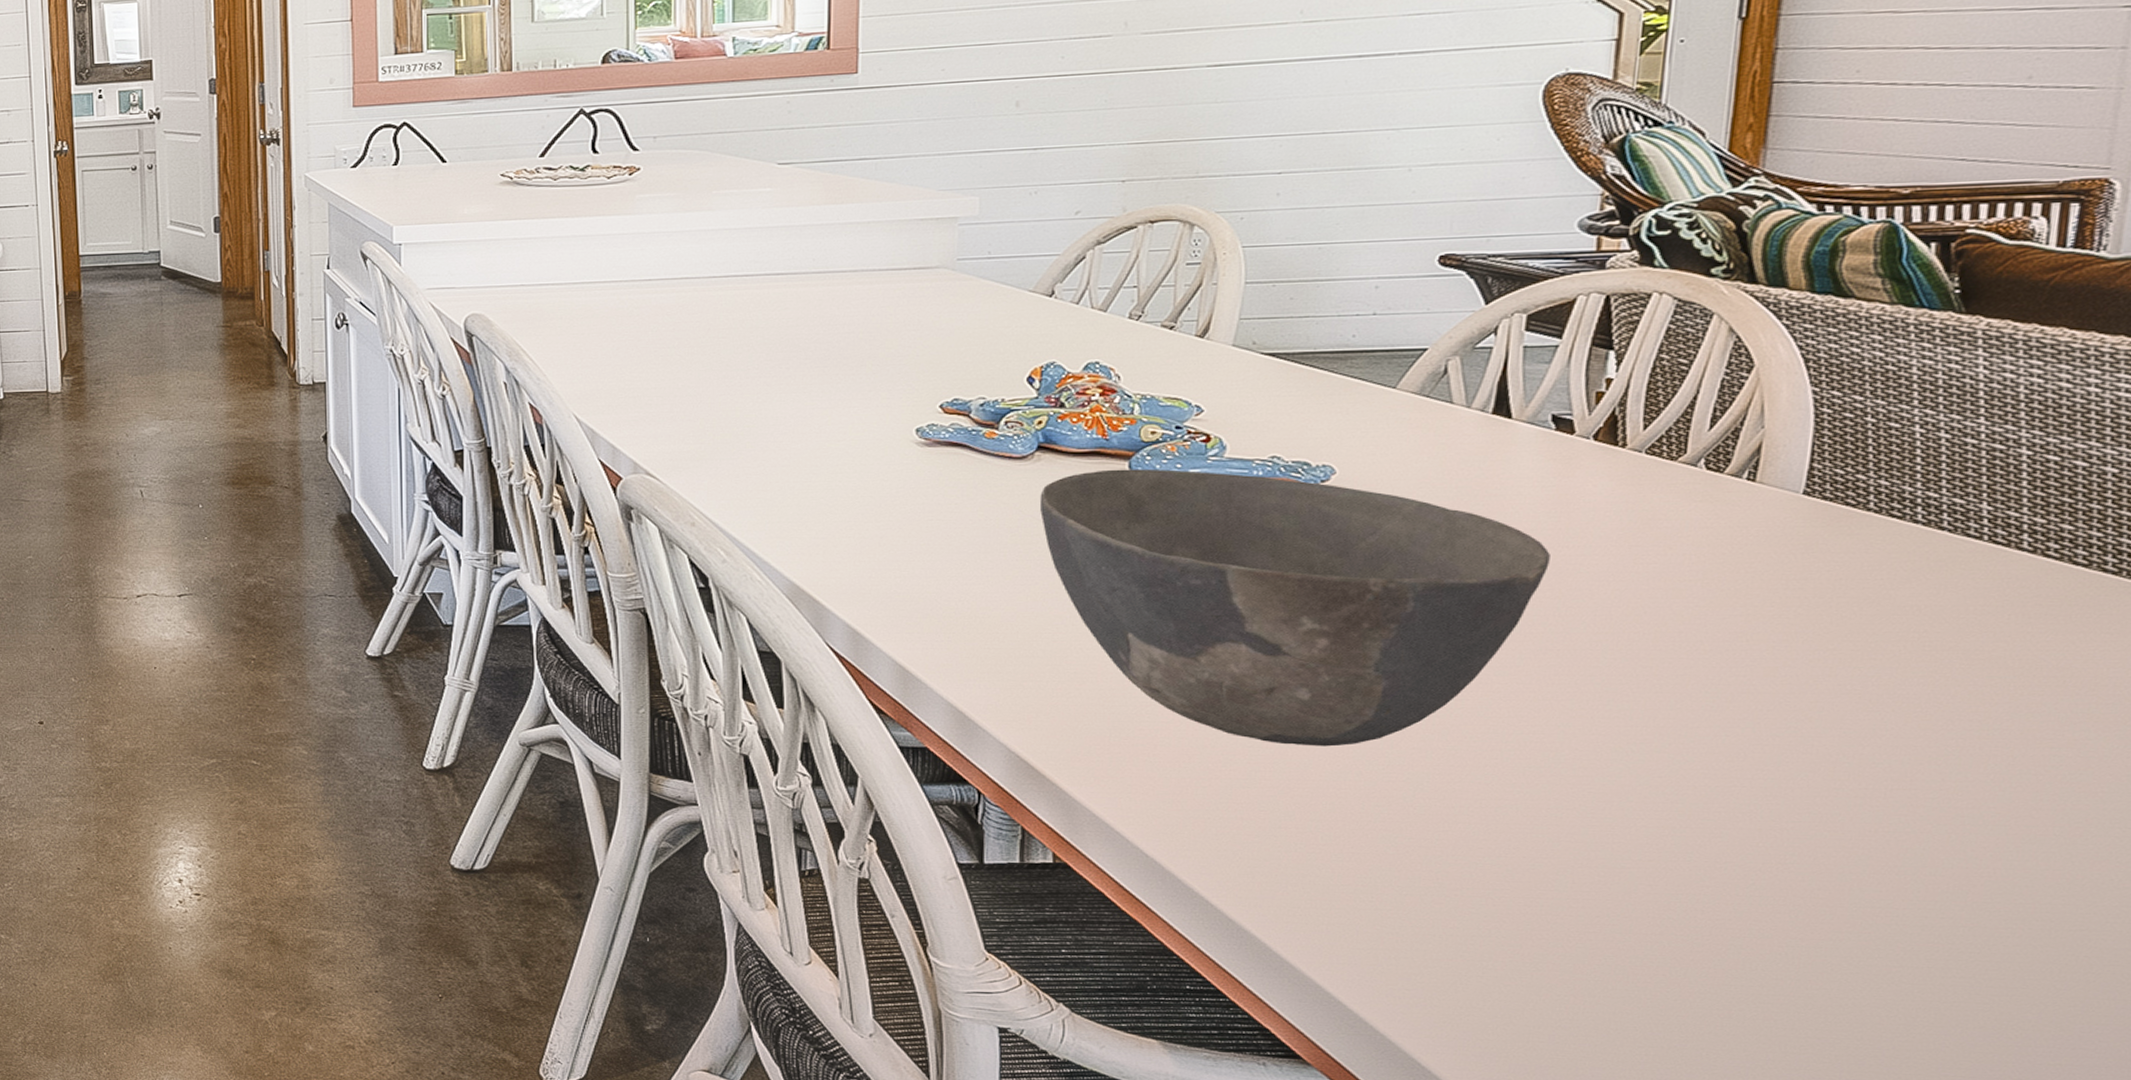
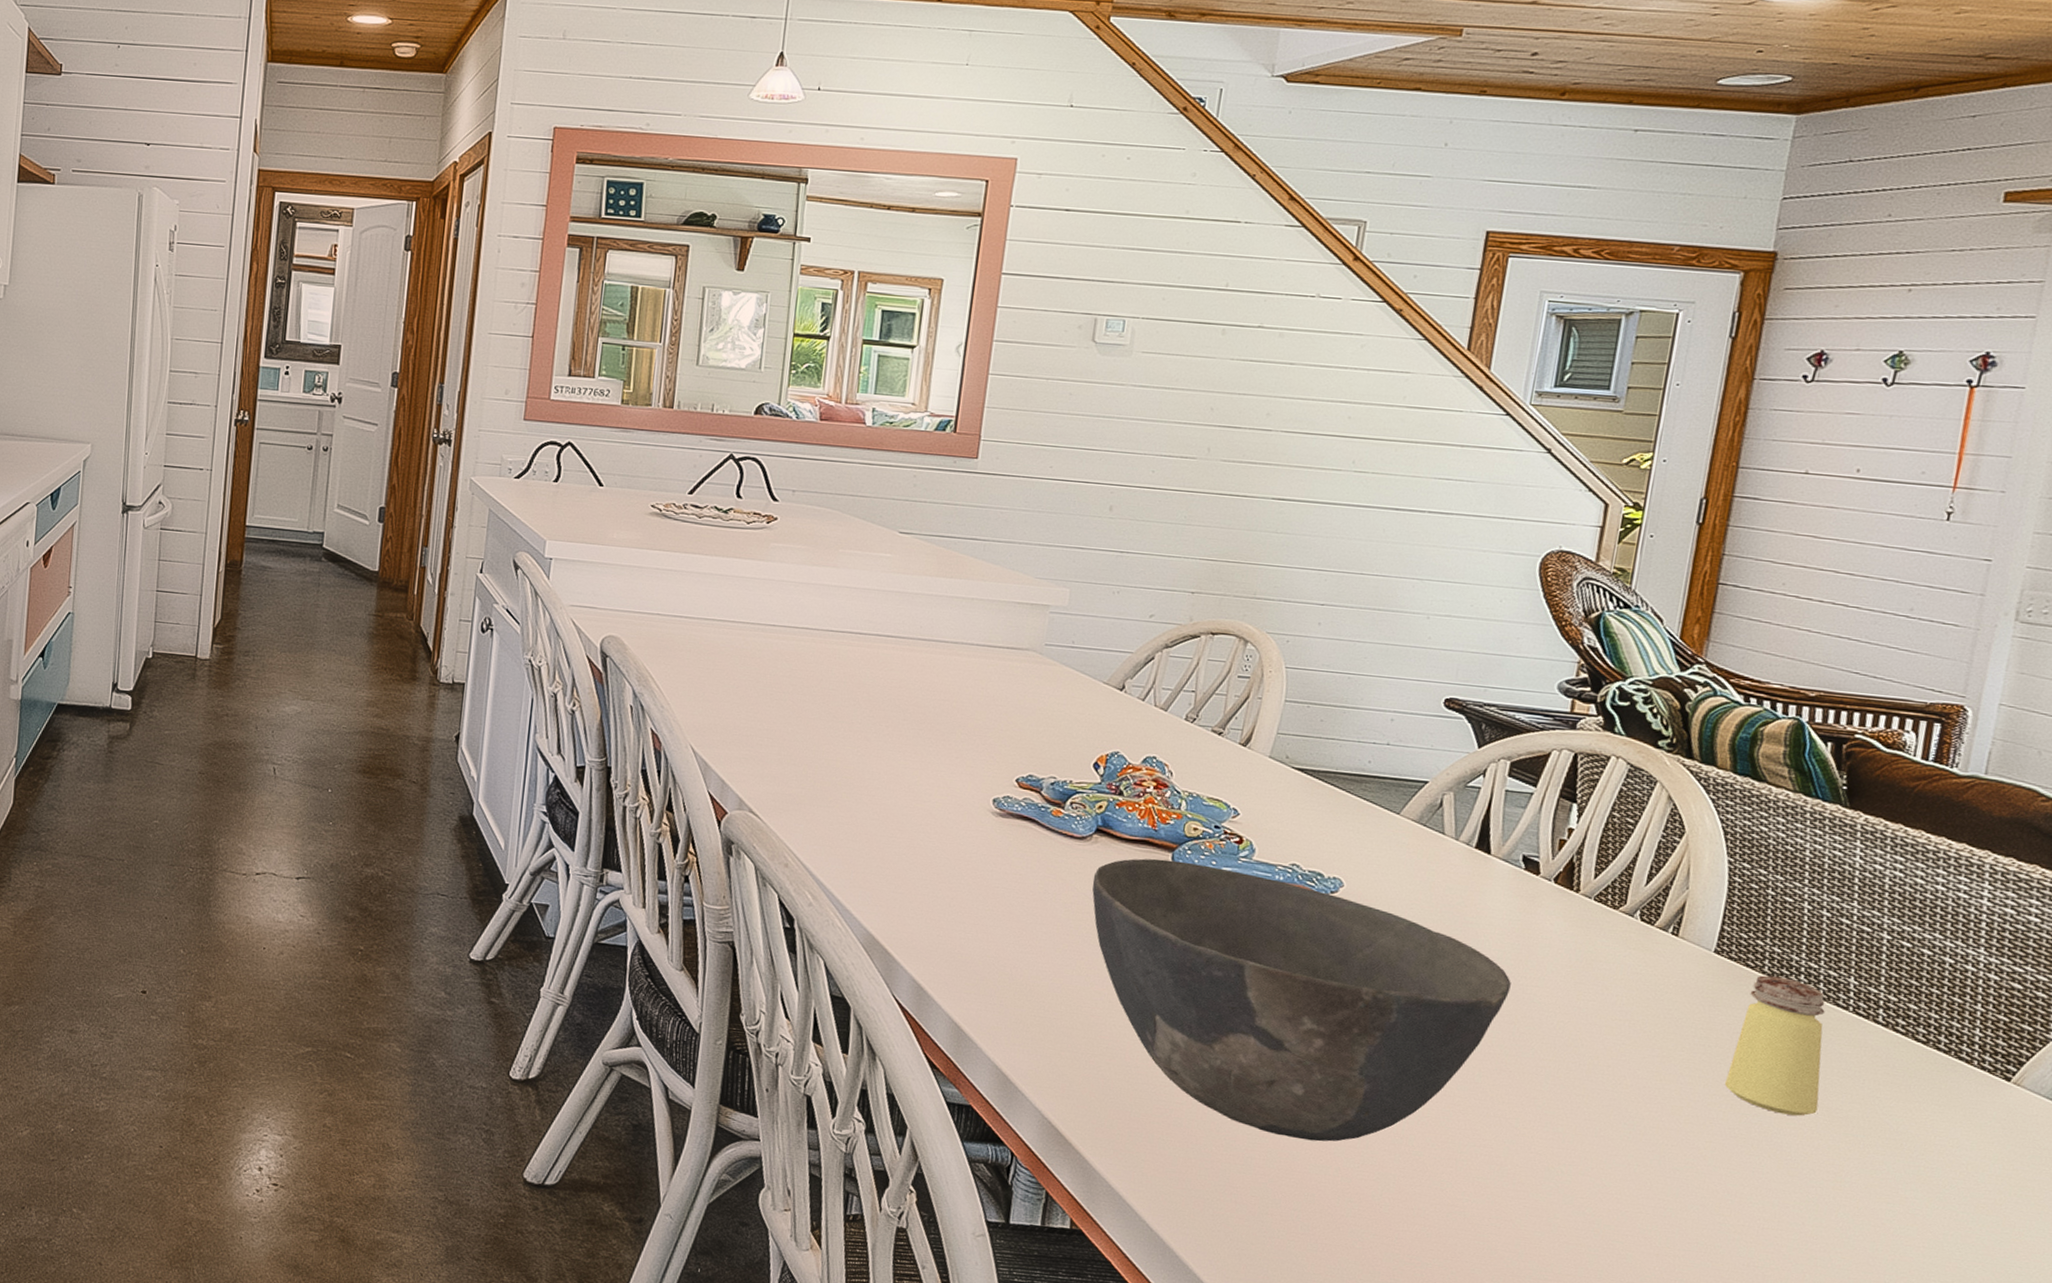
saltshaker: none [1828,512,1952,663] -> present [1724,975,1826,1116]

